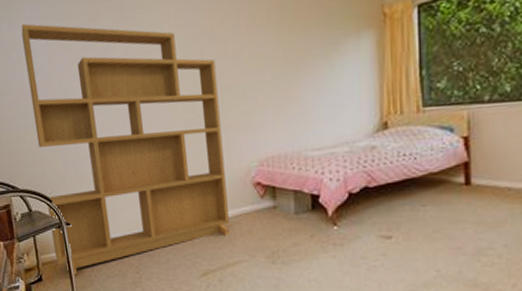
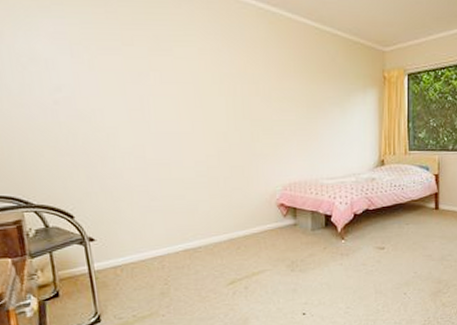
bookshelf: present [21,24,229,276] -> none [42,38,255,290]

